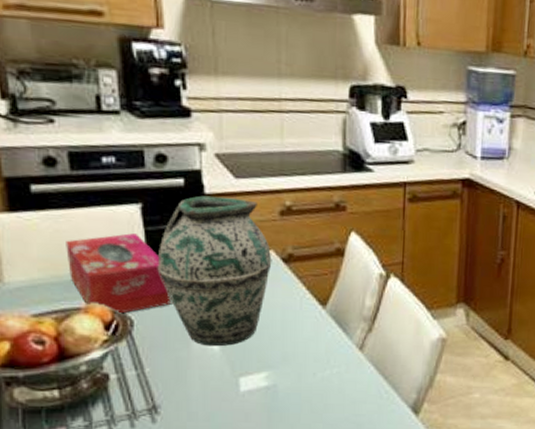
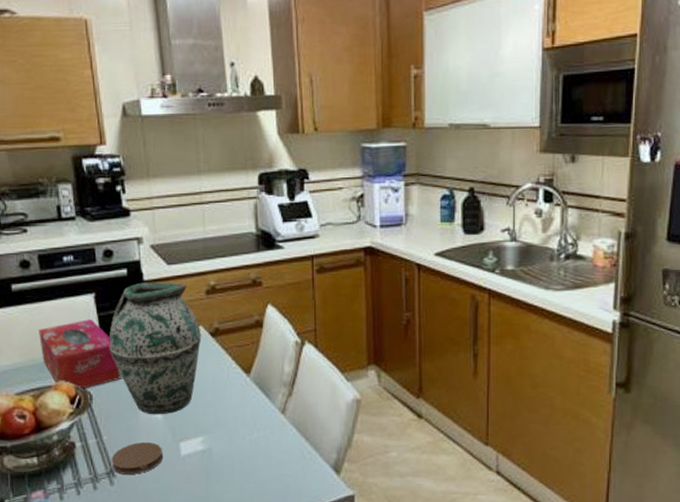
coaster: none [154,376,219,411] -> present [111,442,164,474]

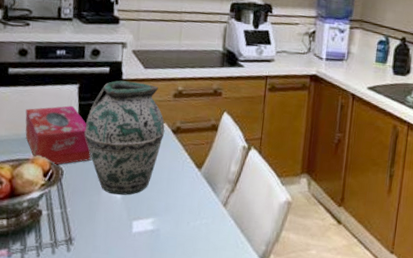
coaster: present [111,442,164,474] -> none [71,217,117,245]

